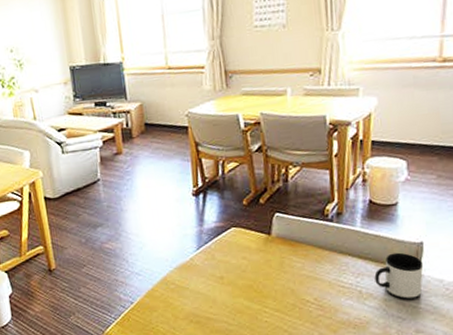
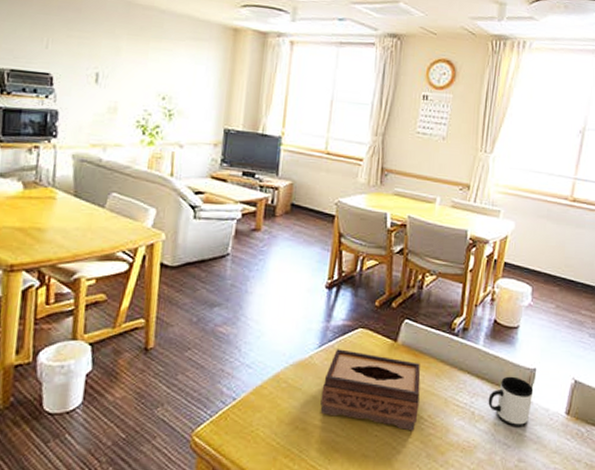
tissue box: none [207,248,304,315] -> present [320,349,421,431]

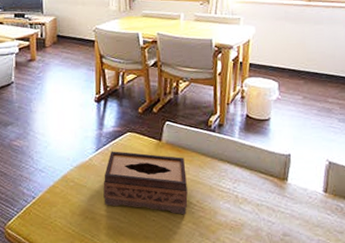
mug: present [488,376,534,428] -> none [249,162,291,207]

